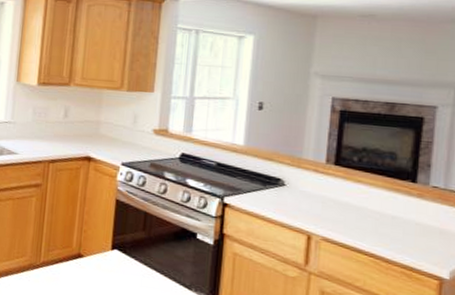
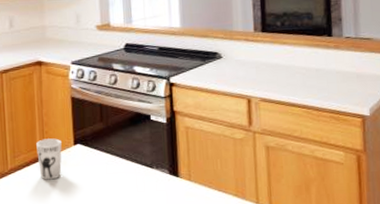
cup: none [72,237,99,282] -> present [36,138,62,180]

